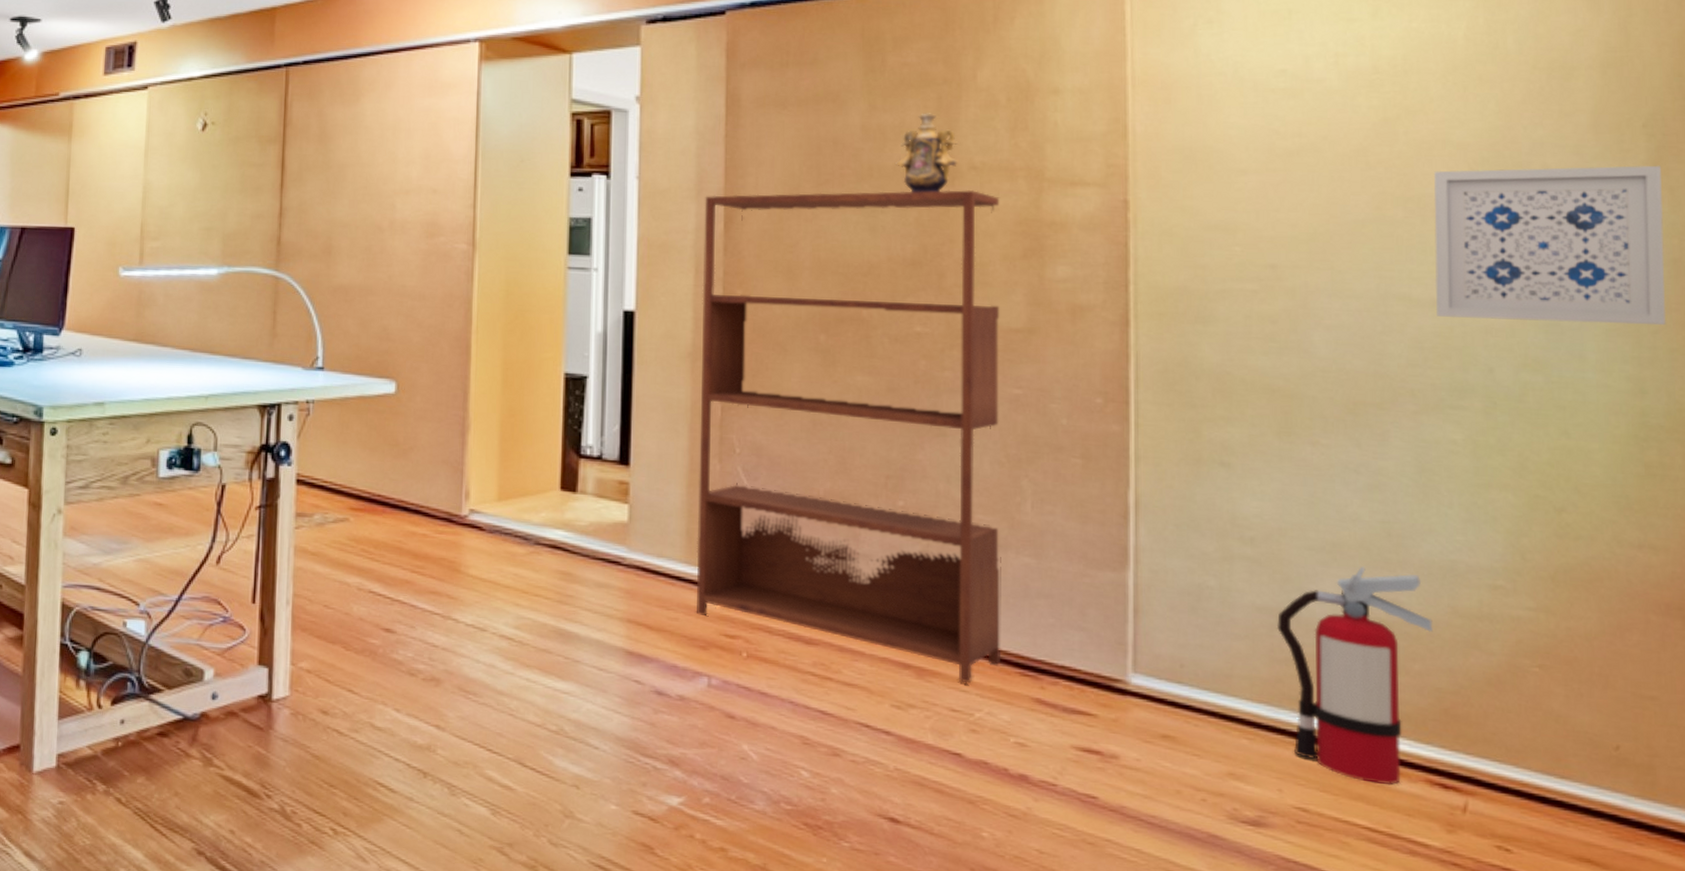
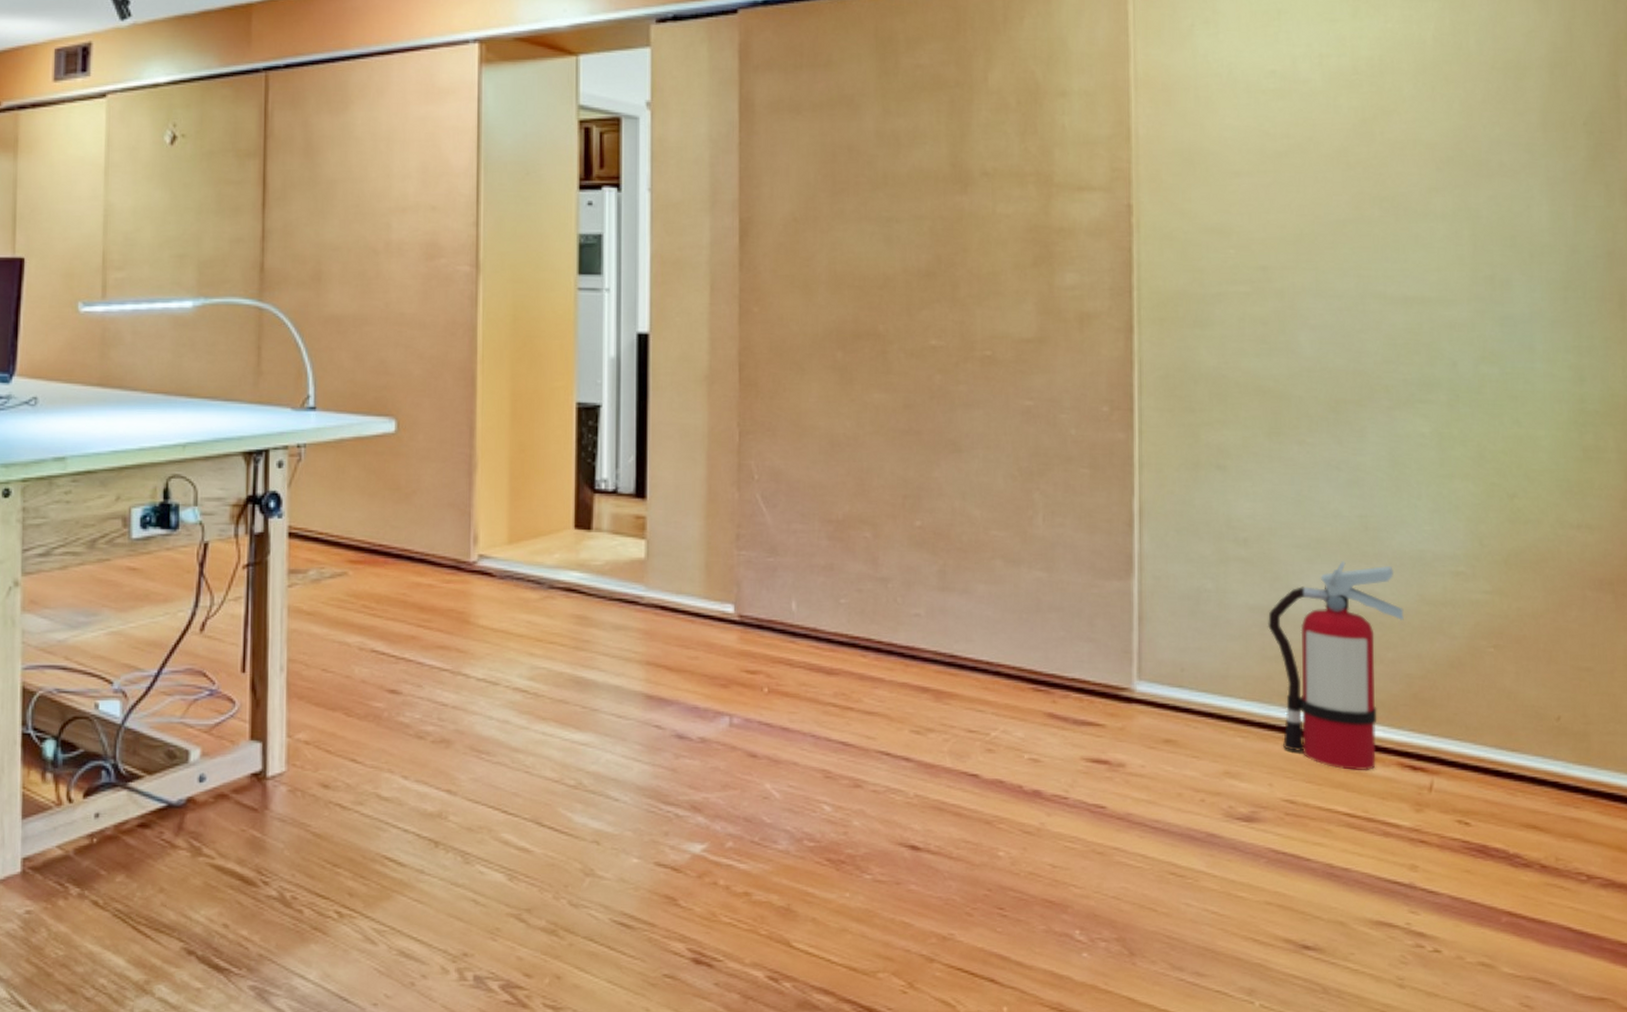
bookshelf: present [696,190,1001,684] -> none [716,197,1015,703]
decorative vase: present [896,113,959,193] -> none [910,117,971,201]
wall art: present [1434,165,1667,326] -> none [1406,162,1602,316]

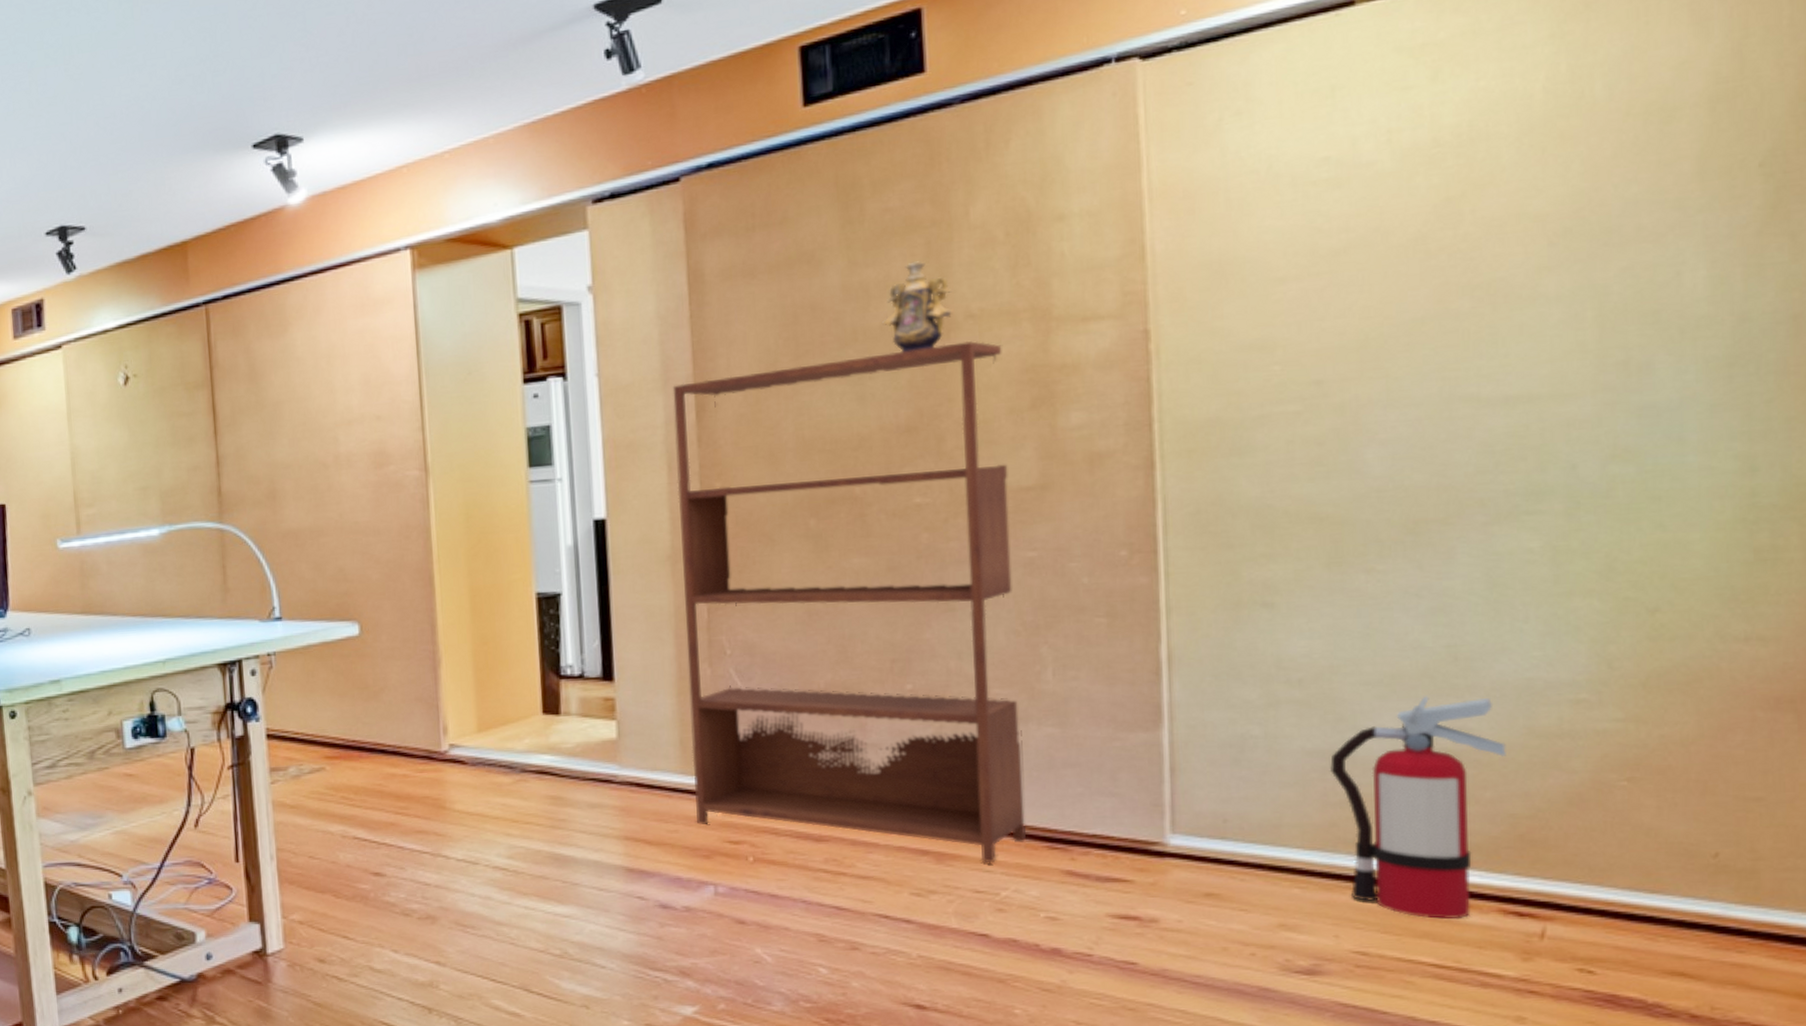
bookshelf: none [716,197,1015,703] -> present [672,341,1026,863]
decorative vase: none [910,117,971,201] -> present [882,261,953,353]

